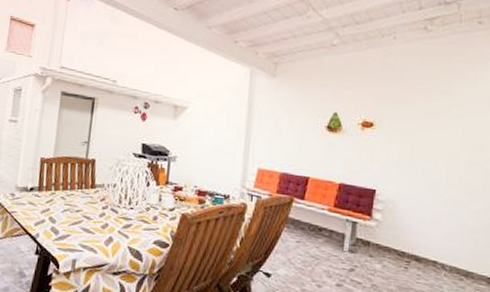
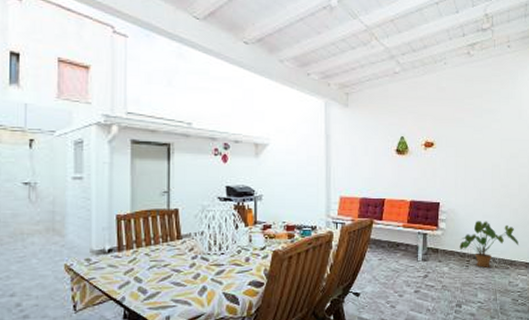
house plant: none [397,217,479,274] -> present [459,221,518,268]

